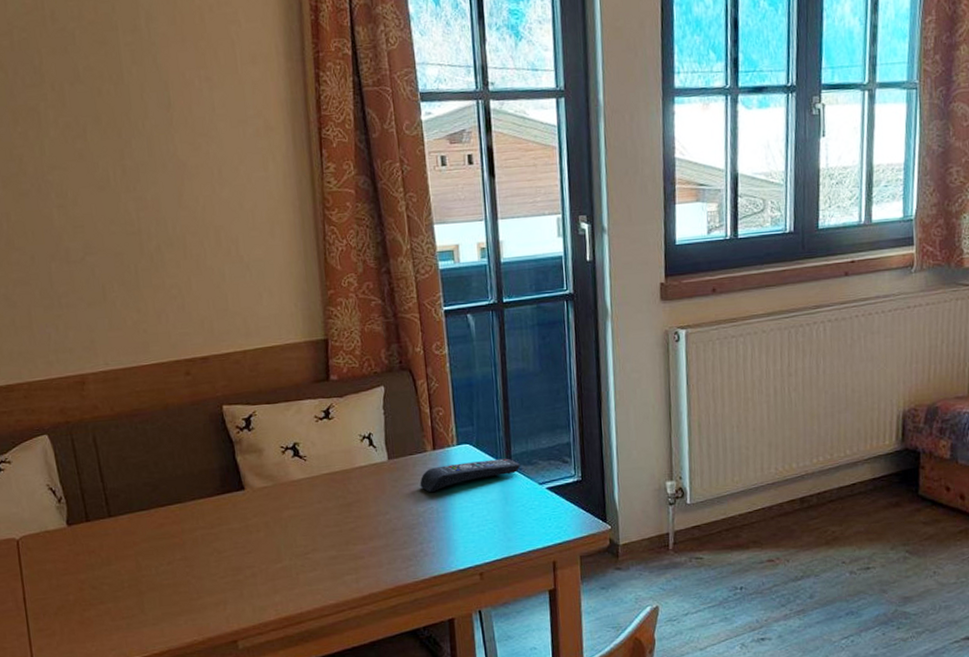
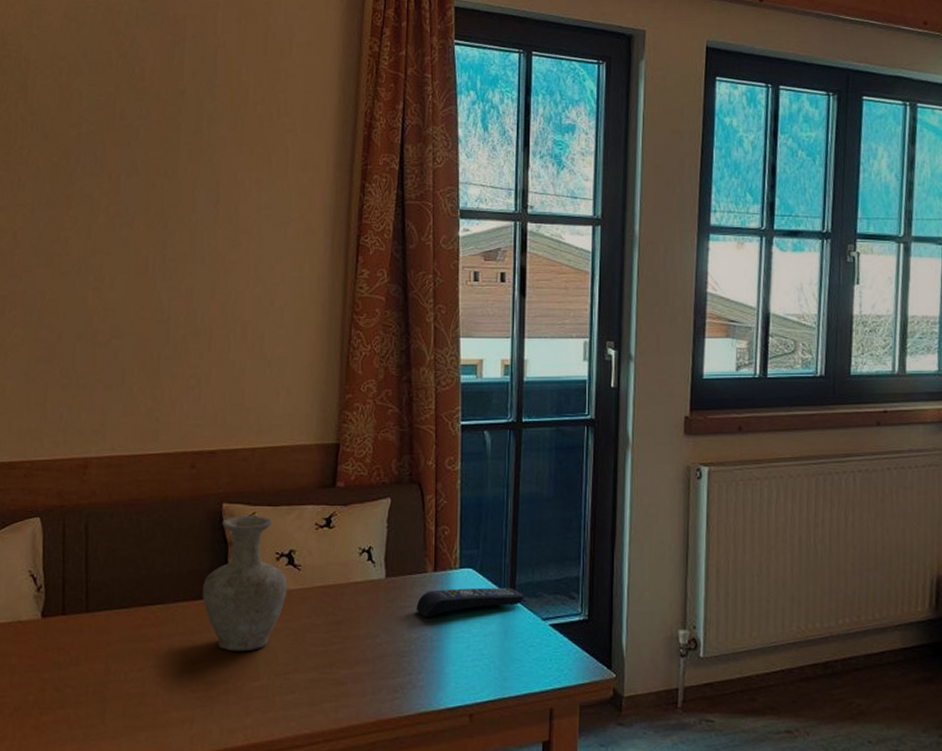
vase: none [216,414,297,539] -> present [203,515,288,652]

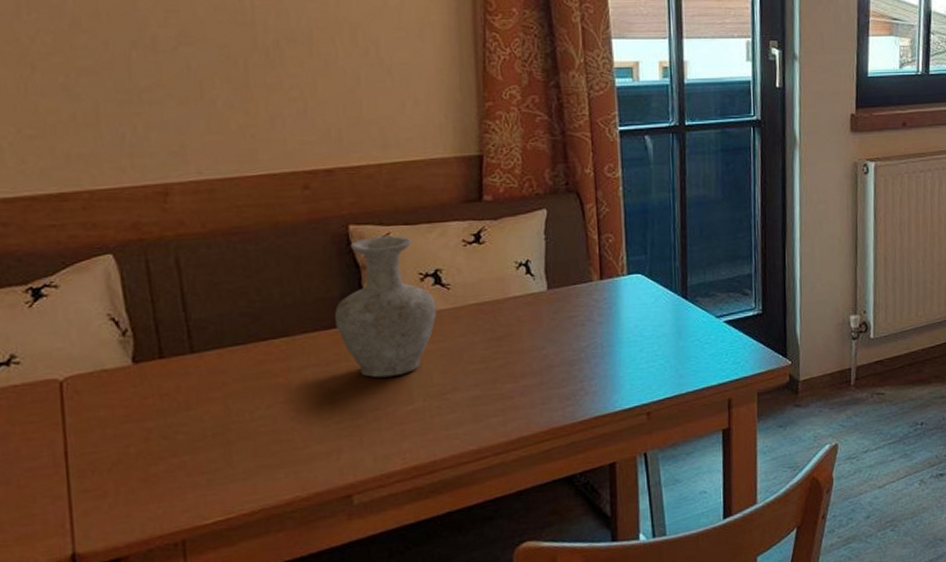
remote control: present [416,587,524,617] -> none [583,289,697,325]

